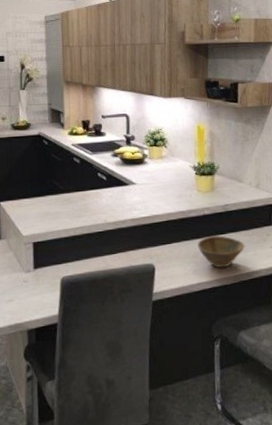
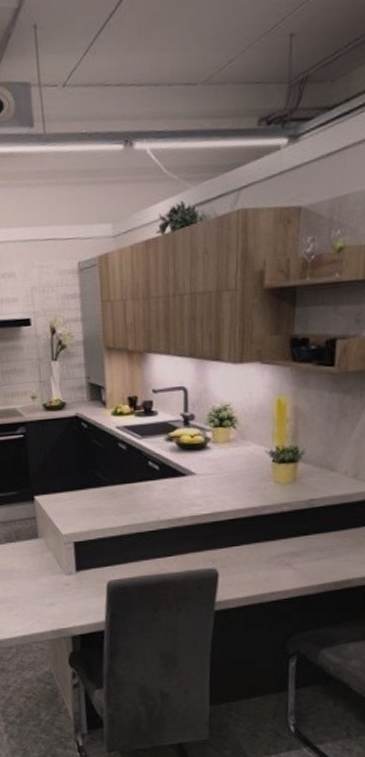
bowl: present [197,235,245,268] -> none [272,537,334,576]

